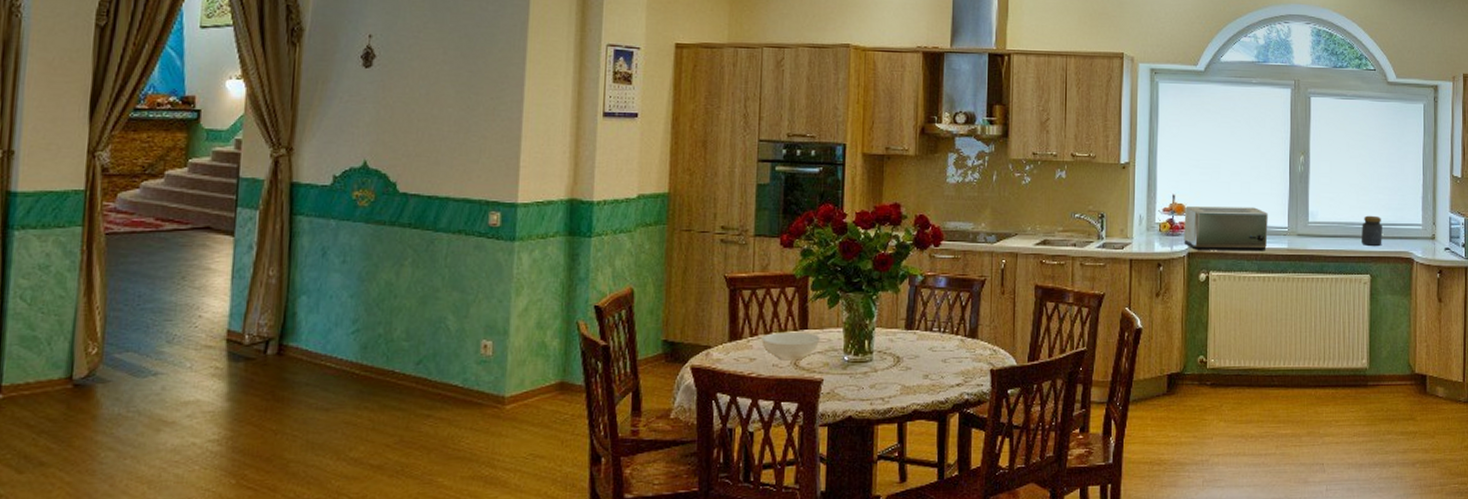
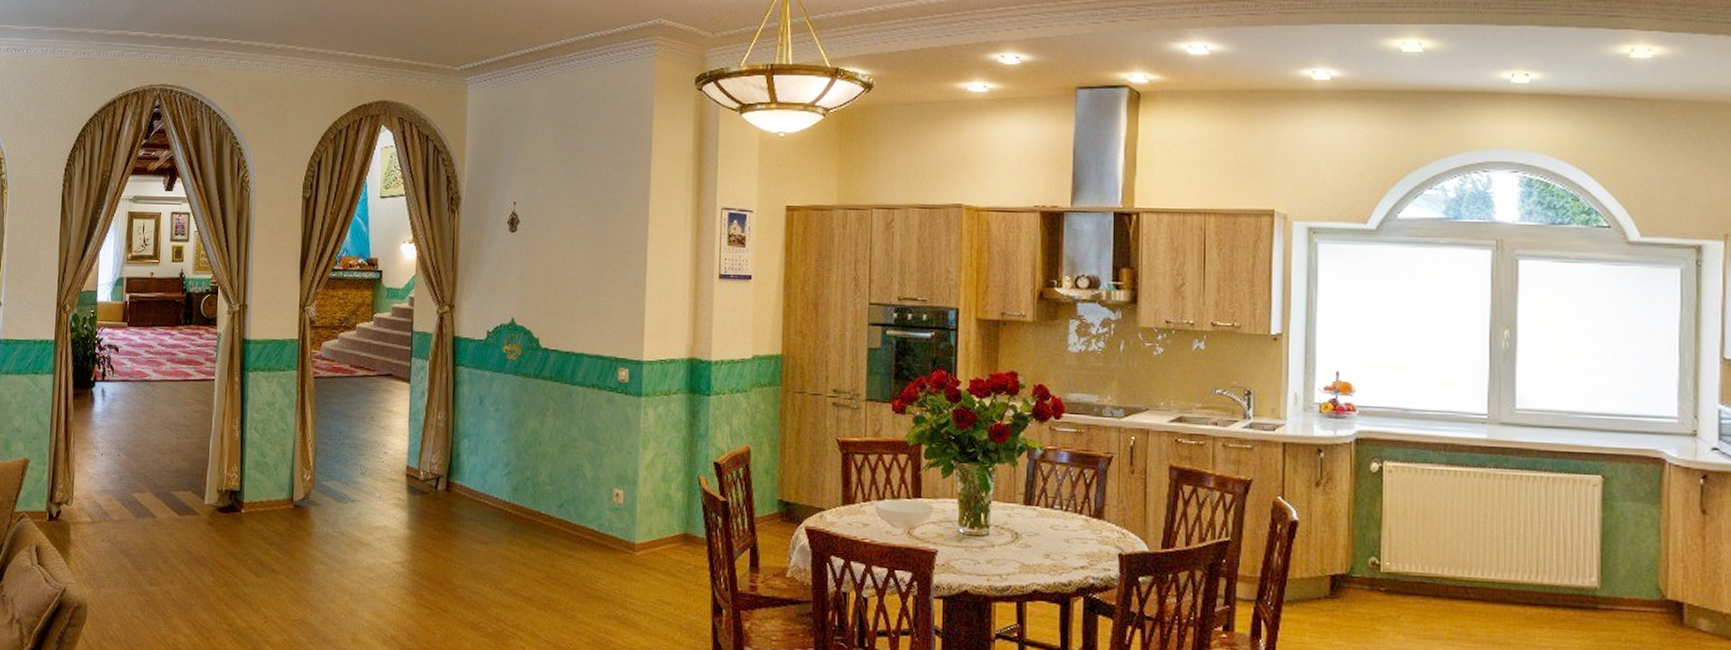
toaster: present [1184,206,1268,250] -> none [1350,385,1460,440]
jar: present [1362,215,1382,247] -> none [1590,403,1620,442]

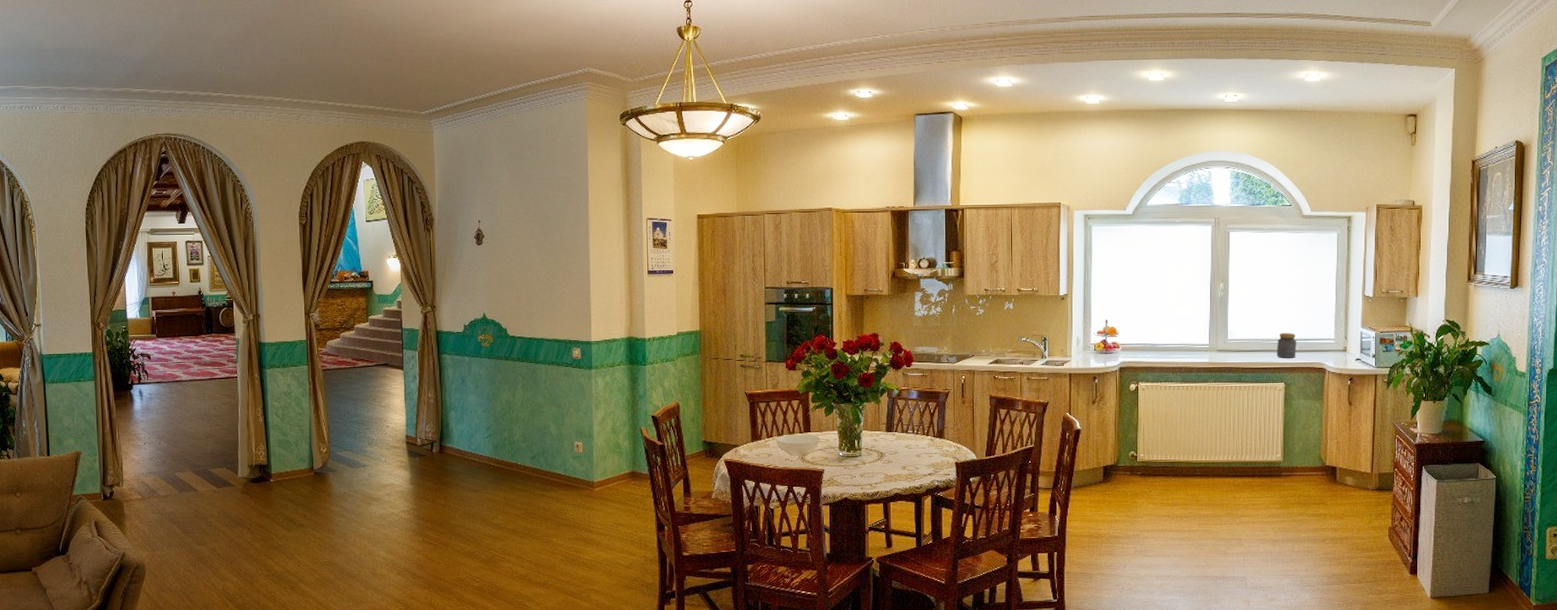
jar: none [1590,403,1620,442] -> present [1277,332,1296,359]

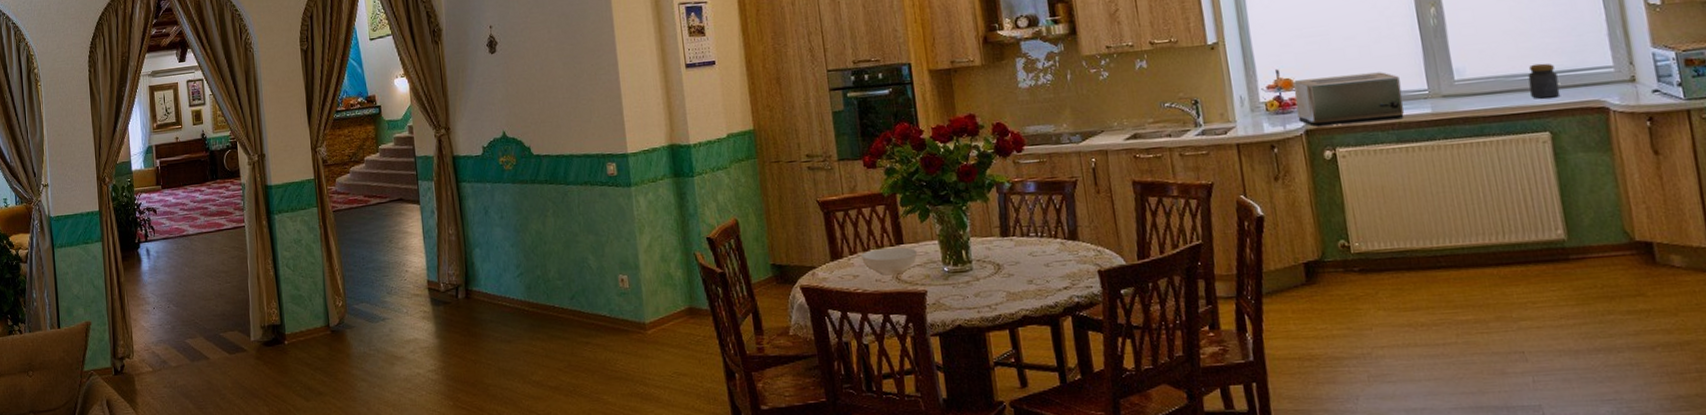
toaster: none [1116,328,1191,365] -> present [1293,72,1404,127]

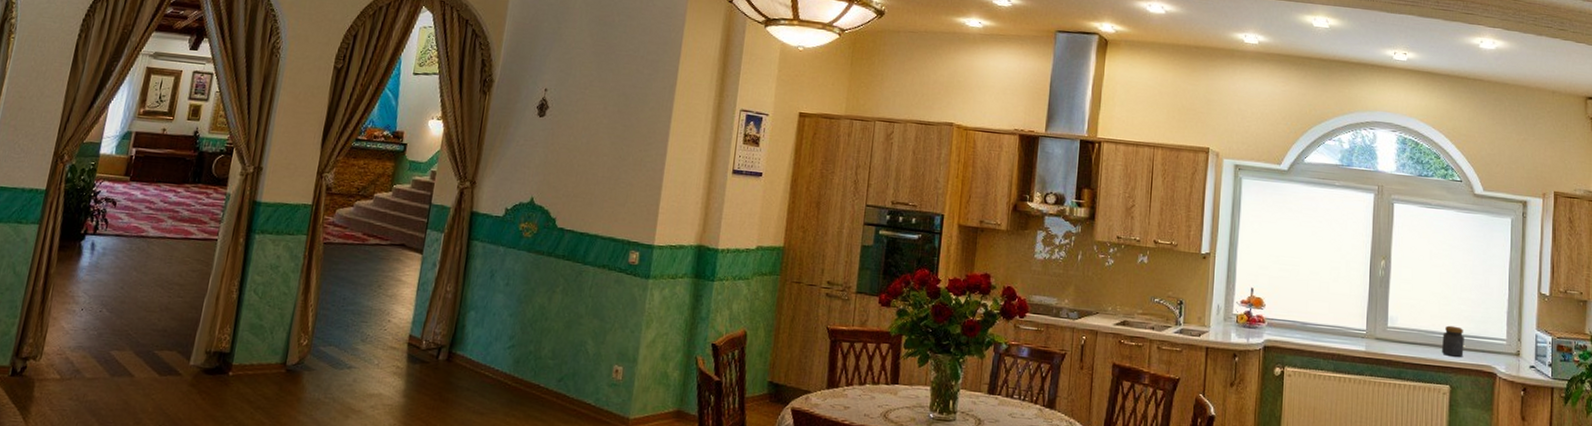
bowl: present [861,247,918,276] -> none [856,384,909,413]
toaster: present [1293,72,1404,127] -> none [1260,300,1346,351]

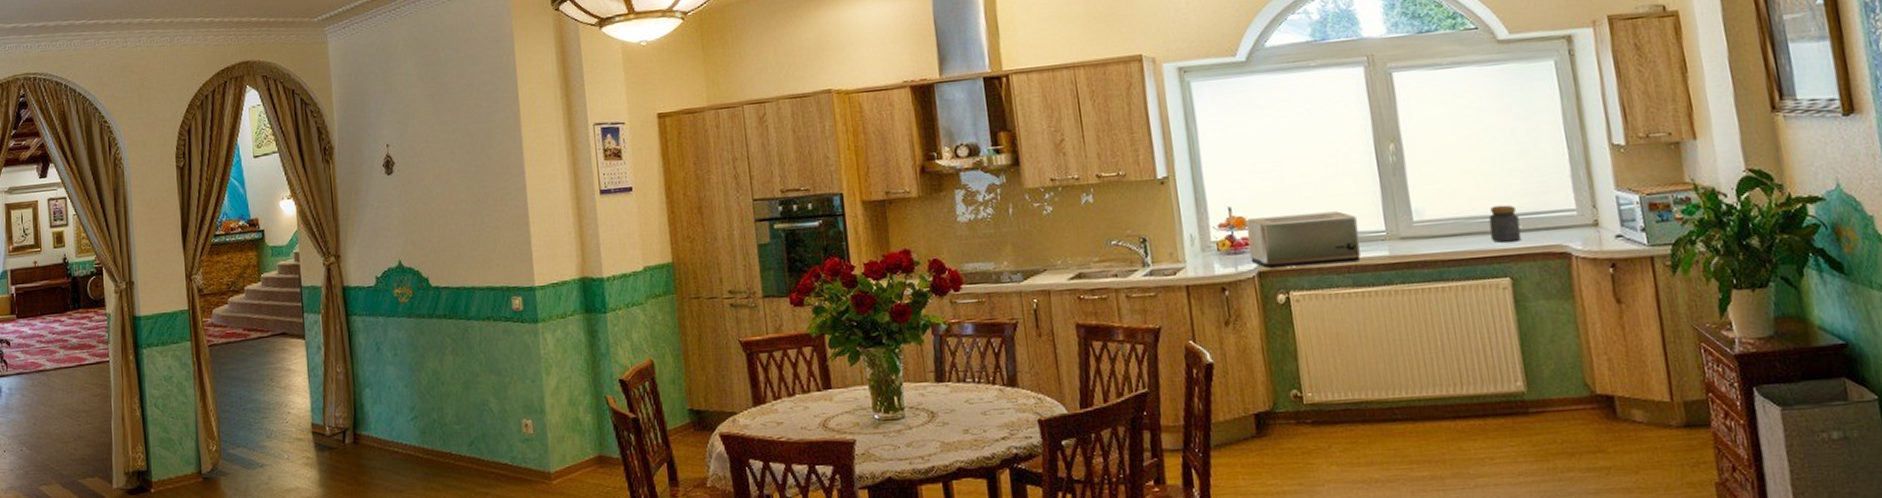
toaster: none [1260,300,1346,351] -> present [1246,211,1361,268]

